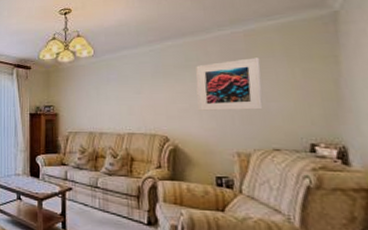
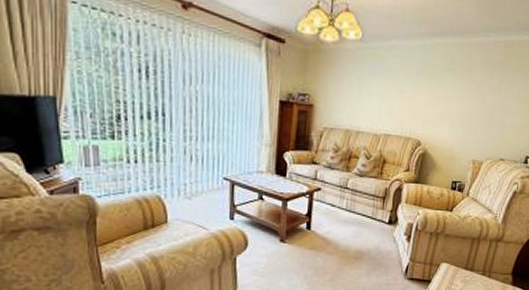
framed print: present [196,57,263,111] -> none [451,70,511,123]

